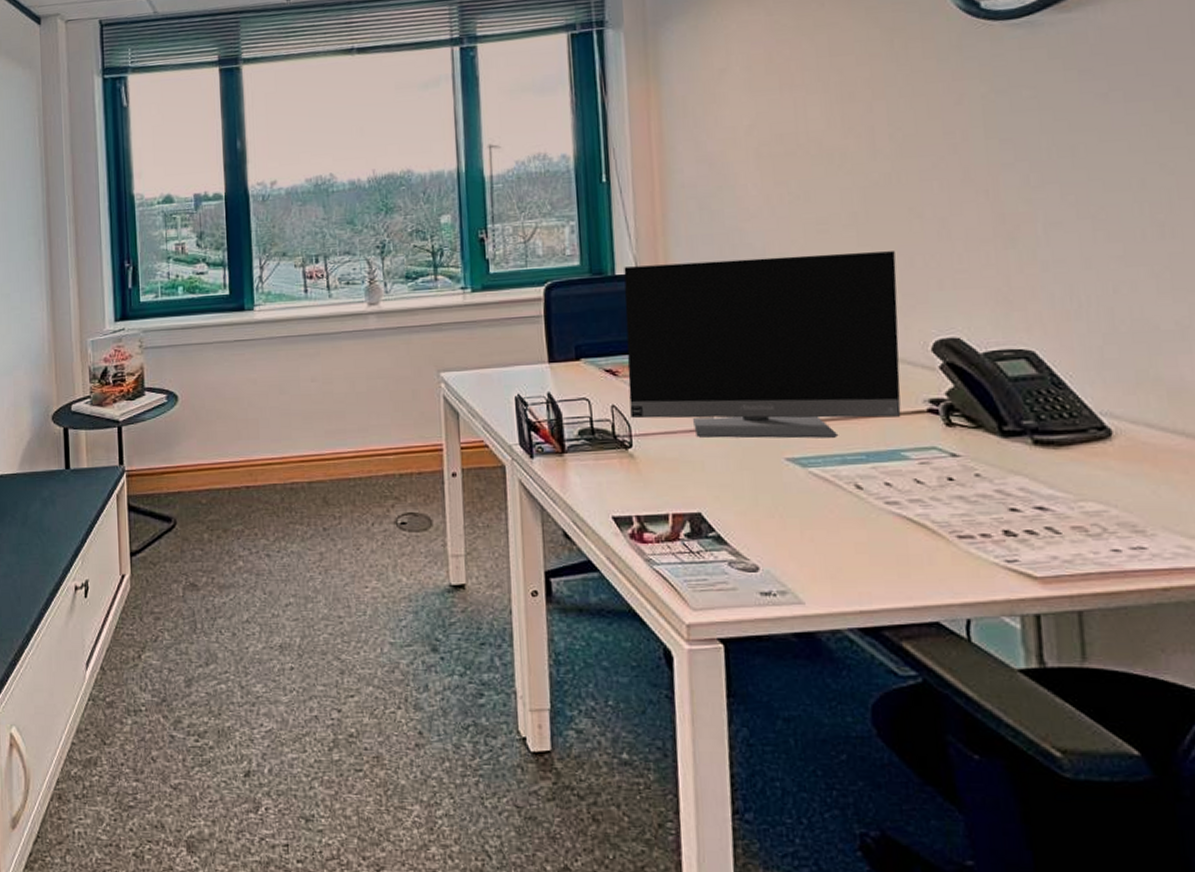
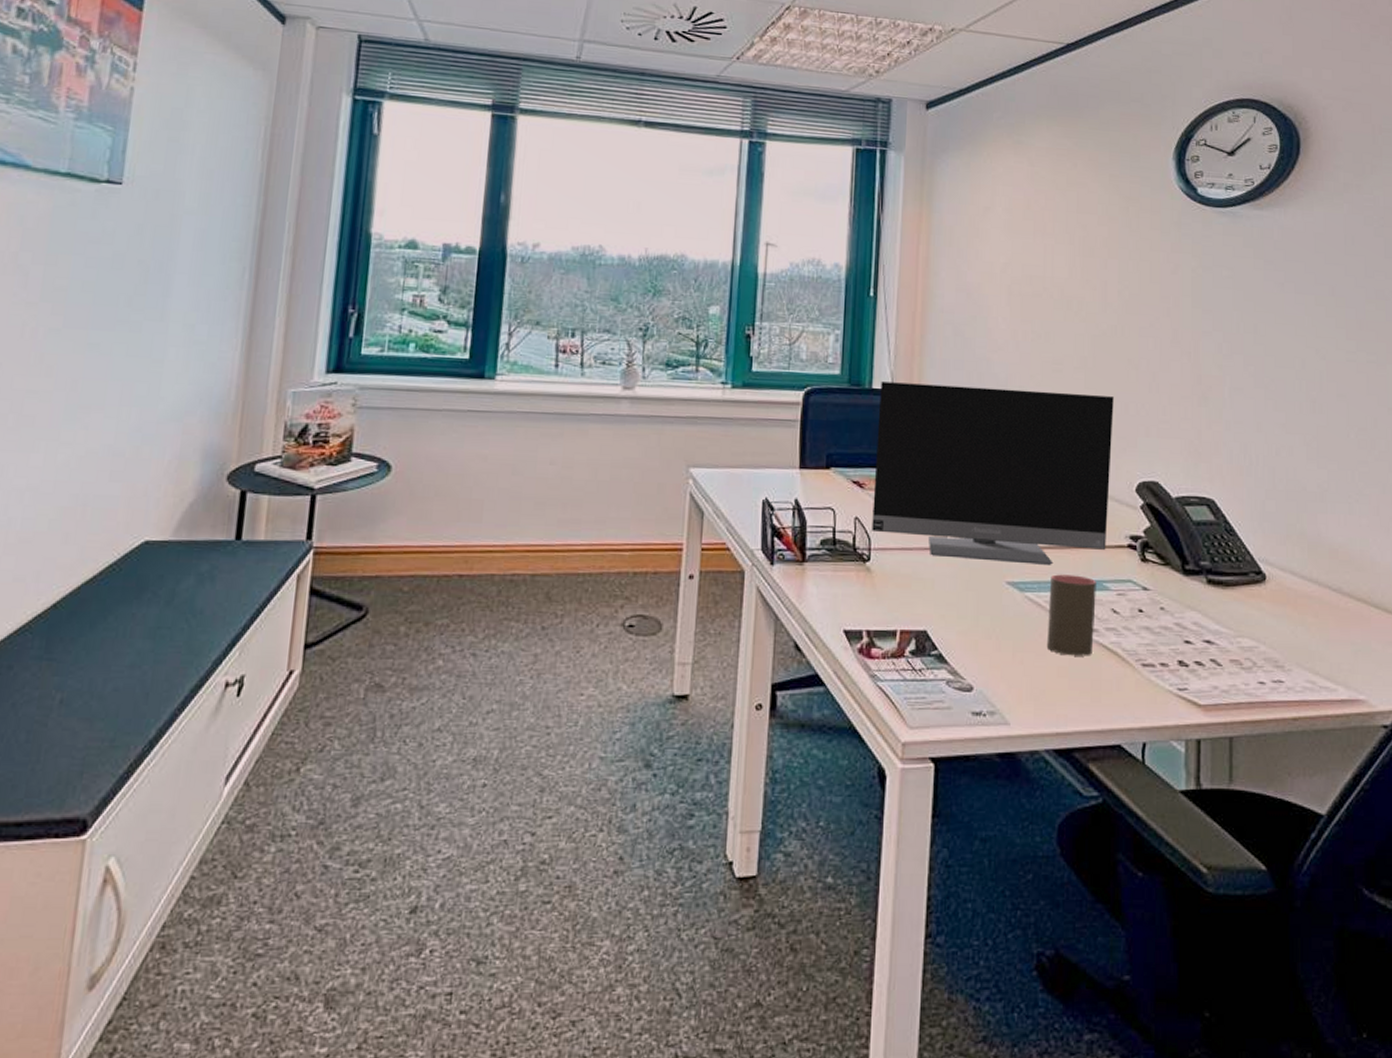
cup: none [837,446,895,531] -> present [1046,574,1096,656]

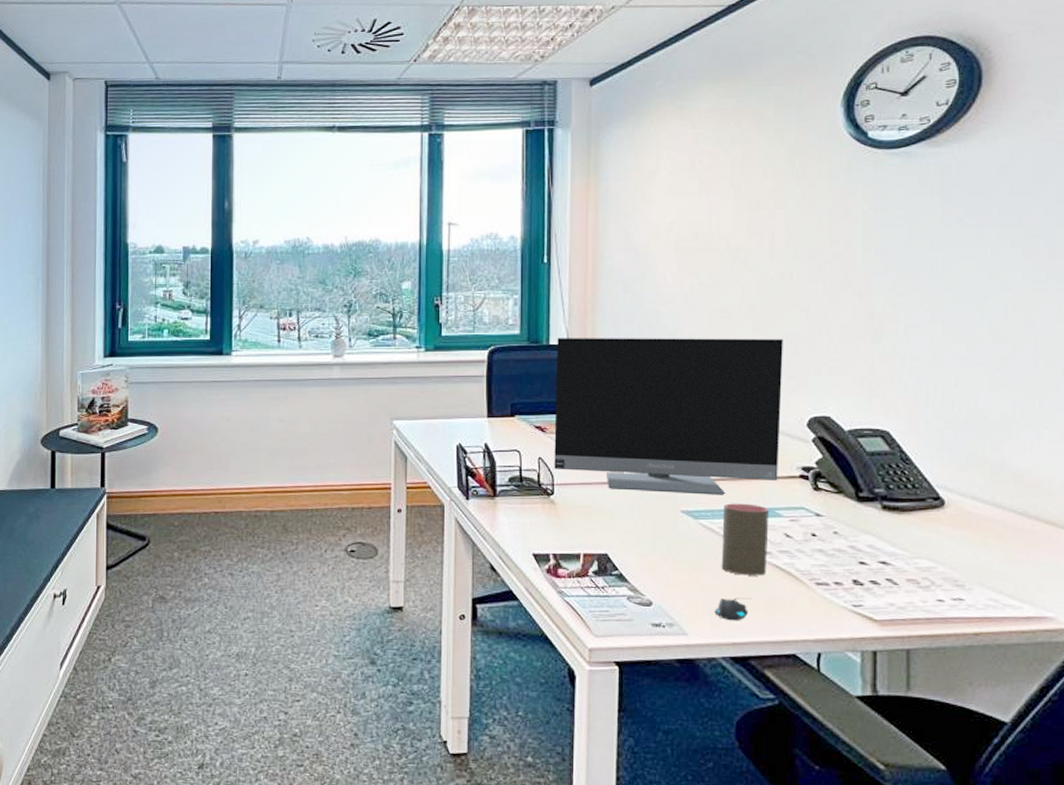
mouse: none [1038,681,1077,708] -> present [714,598,751,621]

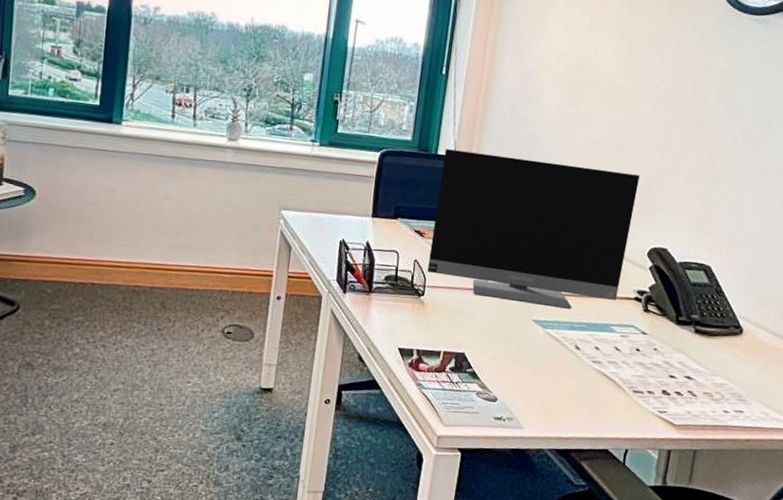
mouse: present [714,598,751,621] -> none [548,399,580,419]
cup: present [721,503,769,576] -> none [559,316,605,382]

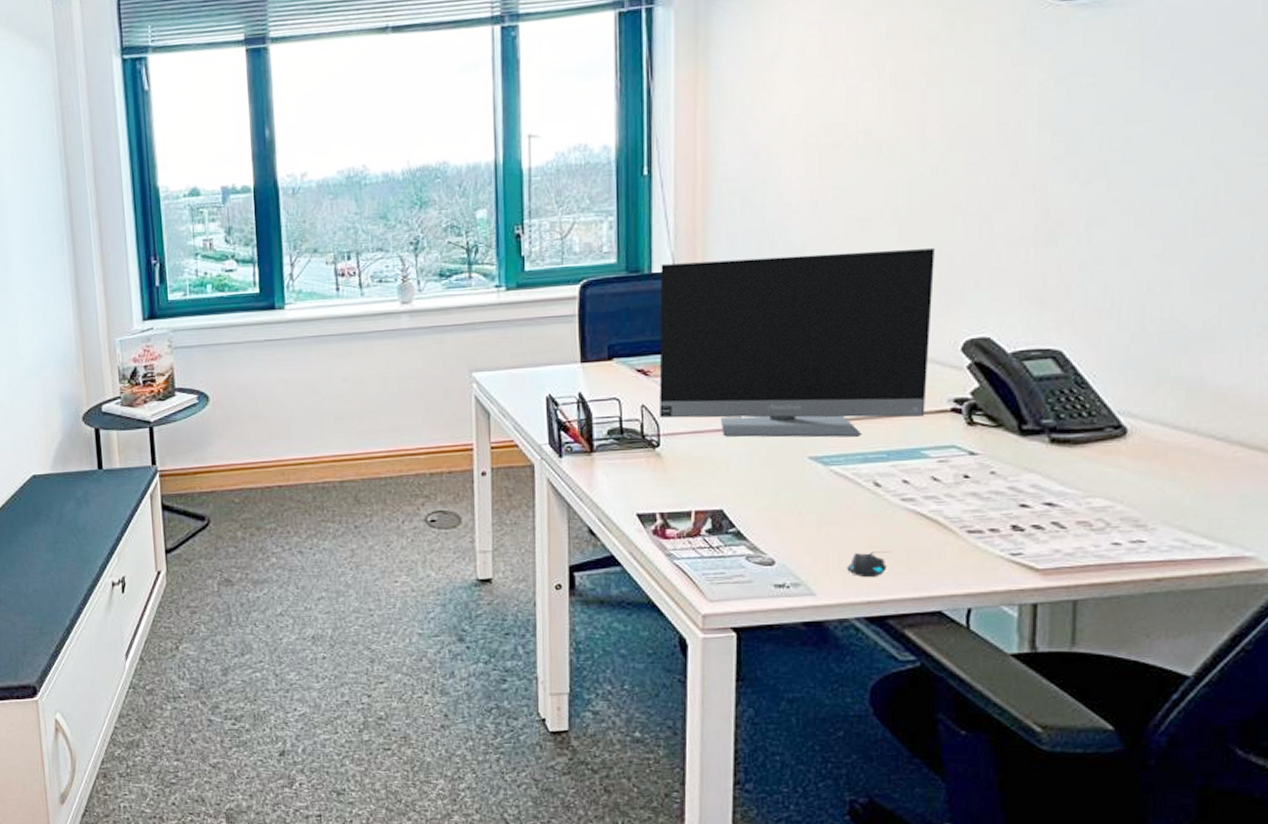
mouse: none [548,399,580,419] -> present [847,551,890,578]

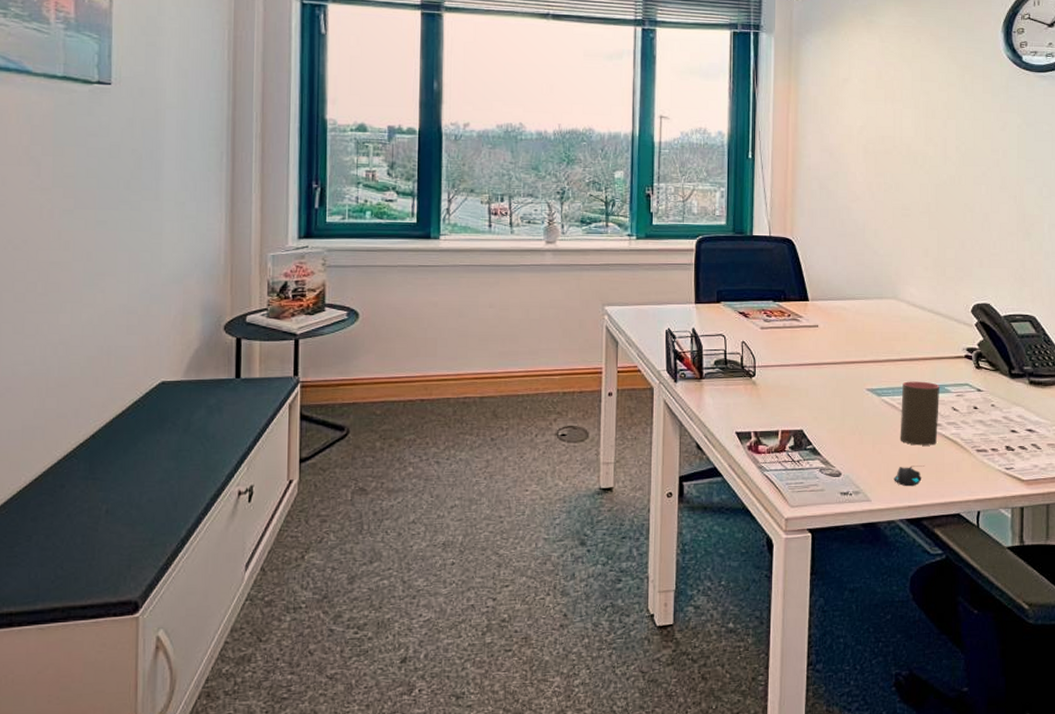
monitor: present [659,248,934,438] -> none [756,229,953,374]
cup: none [855,444,913,527] -> present [900,381,939,446]

